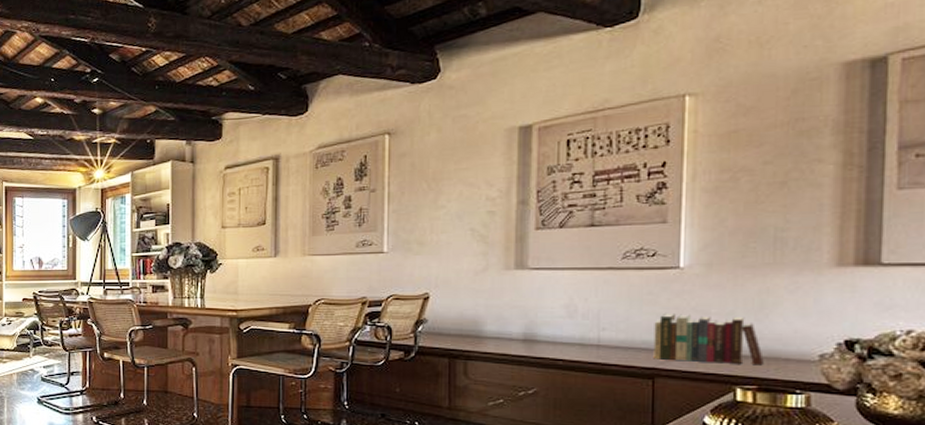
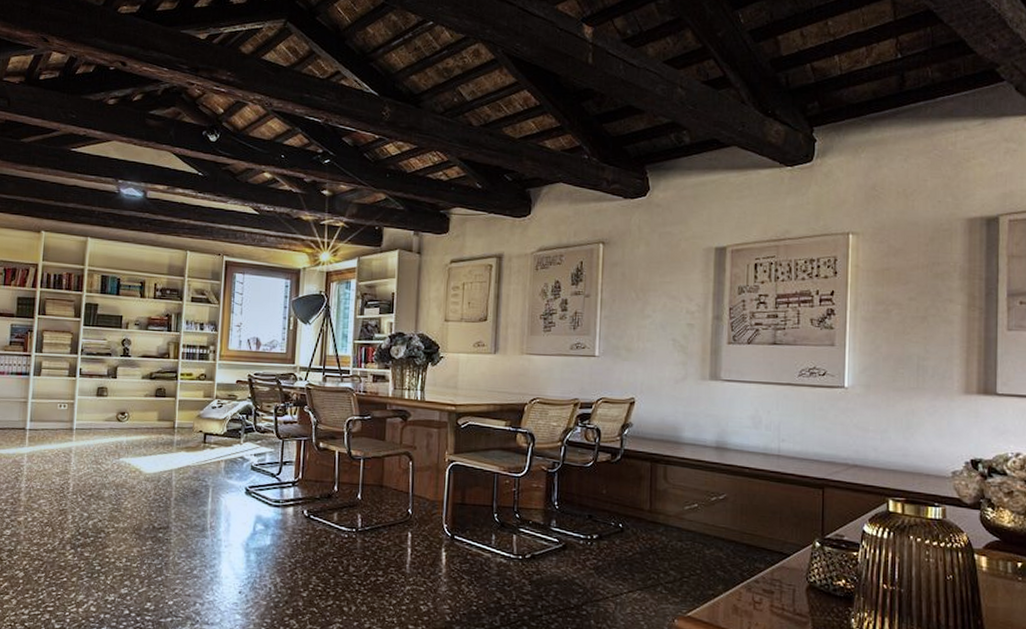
books: present [653,314,764,366] -> none [823,429,910,480]

